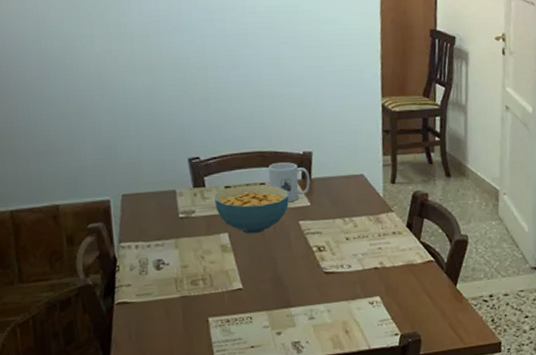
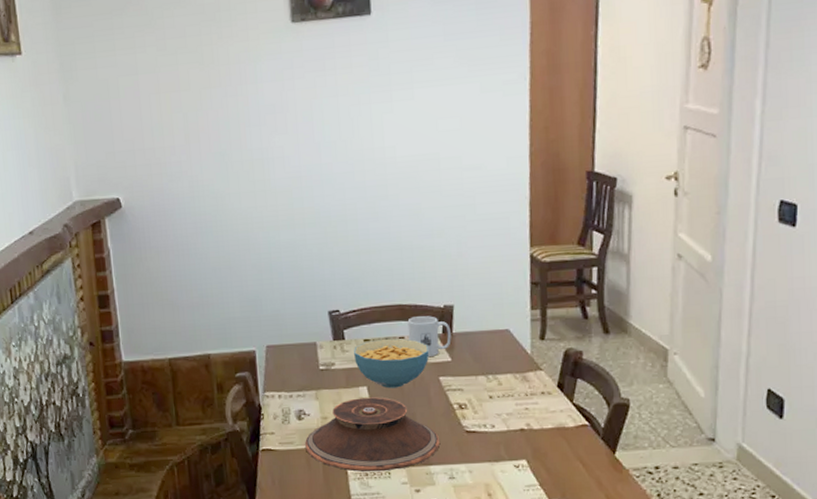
plate: none [164,243,300,319] -> present [305,397,439,472]

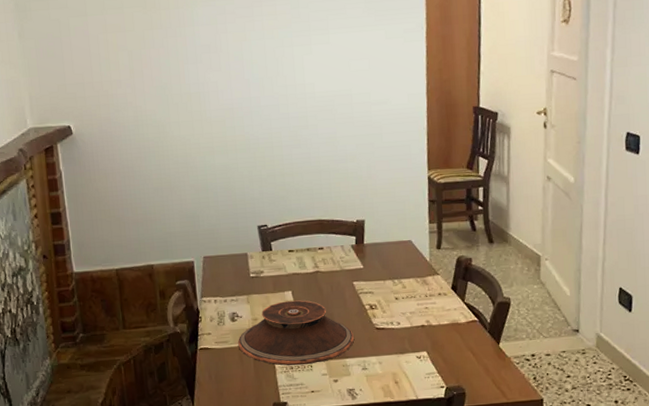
cereal bowl: present [354,338,429,389] -> none [280,249,345,293]
mug: present [407,316,451,358] -> none [326,229,363,265]

